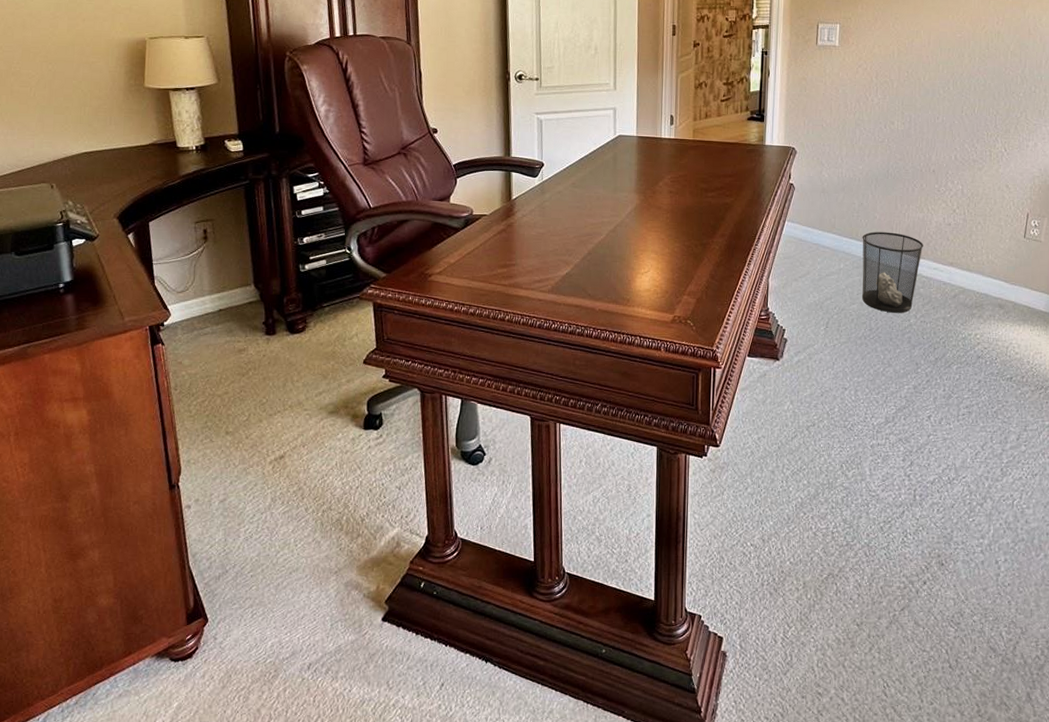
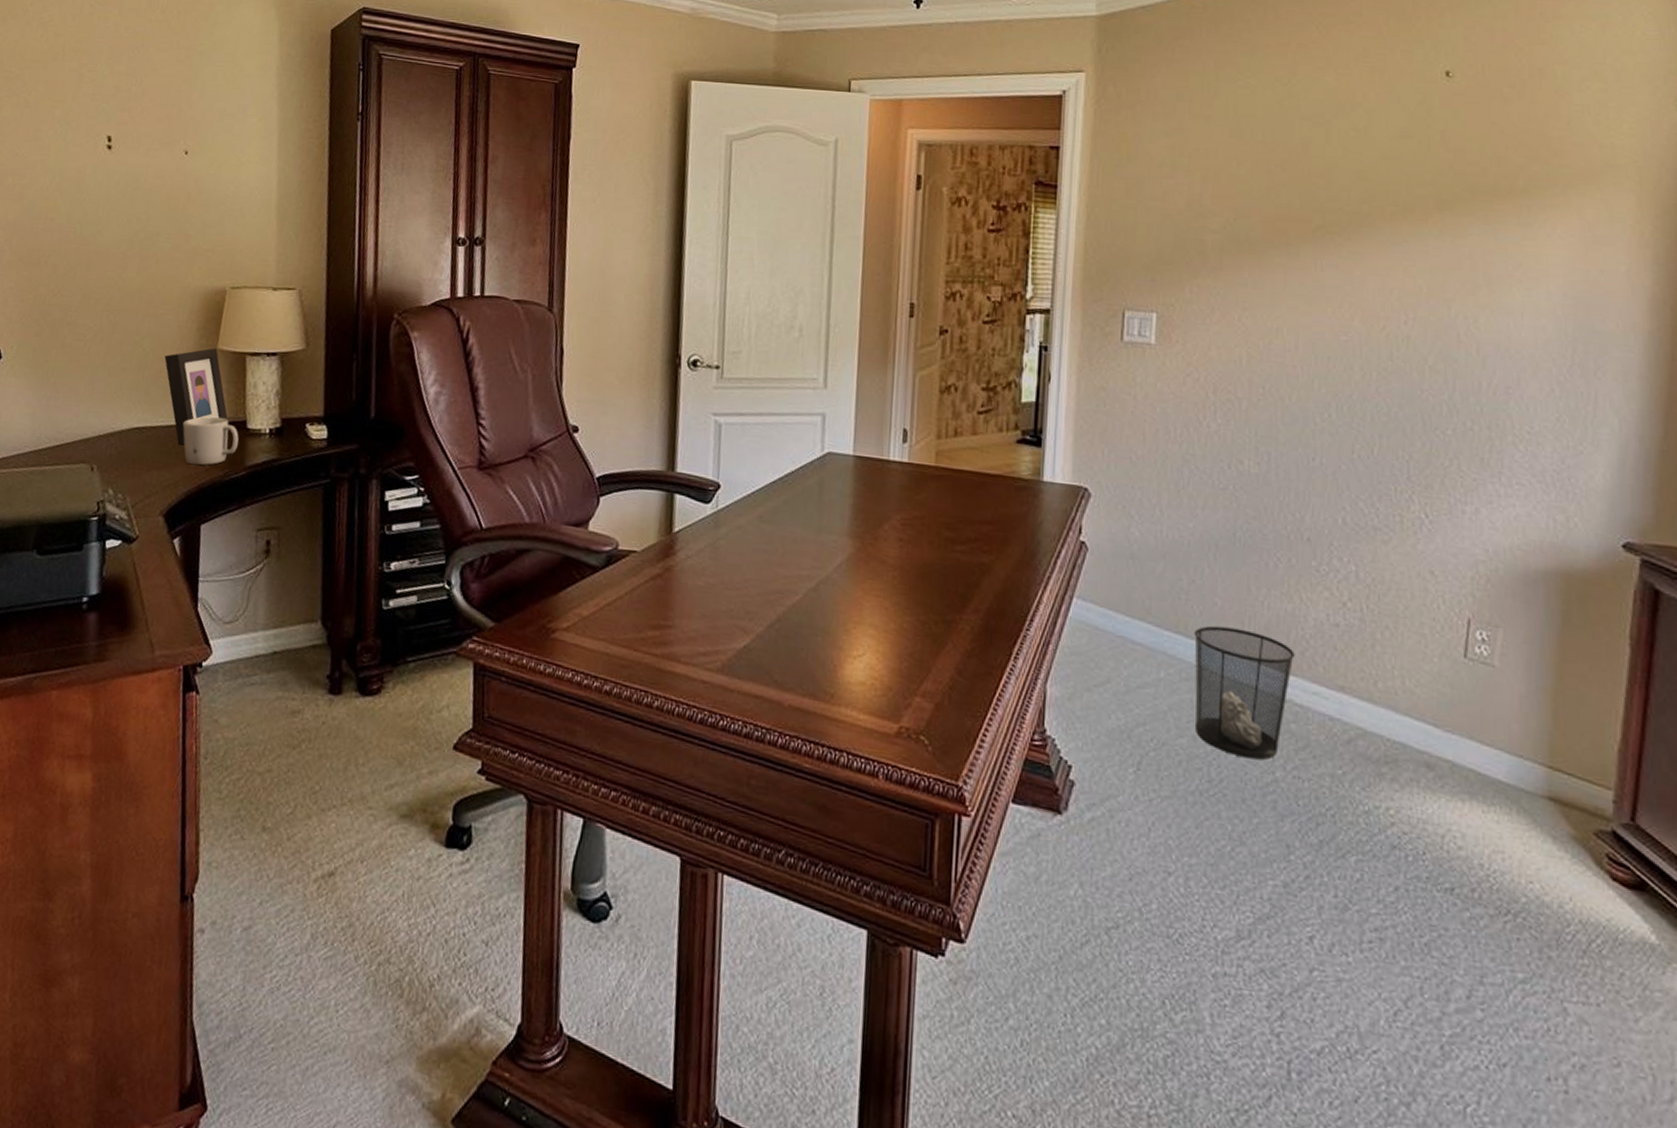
picture frame: none [101,86,163,163] -> present [164,348,230,445]
mug: none [123,140,171,178] -> present [182,417,239,466]

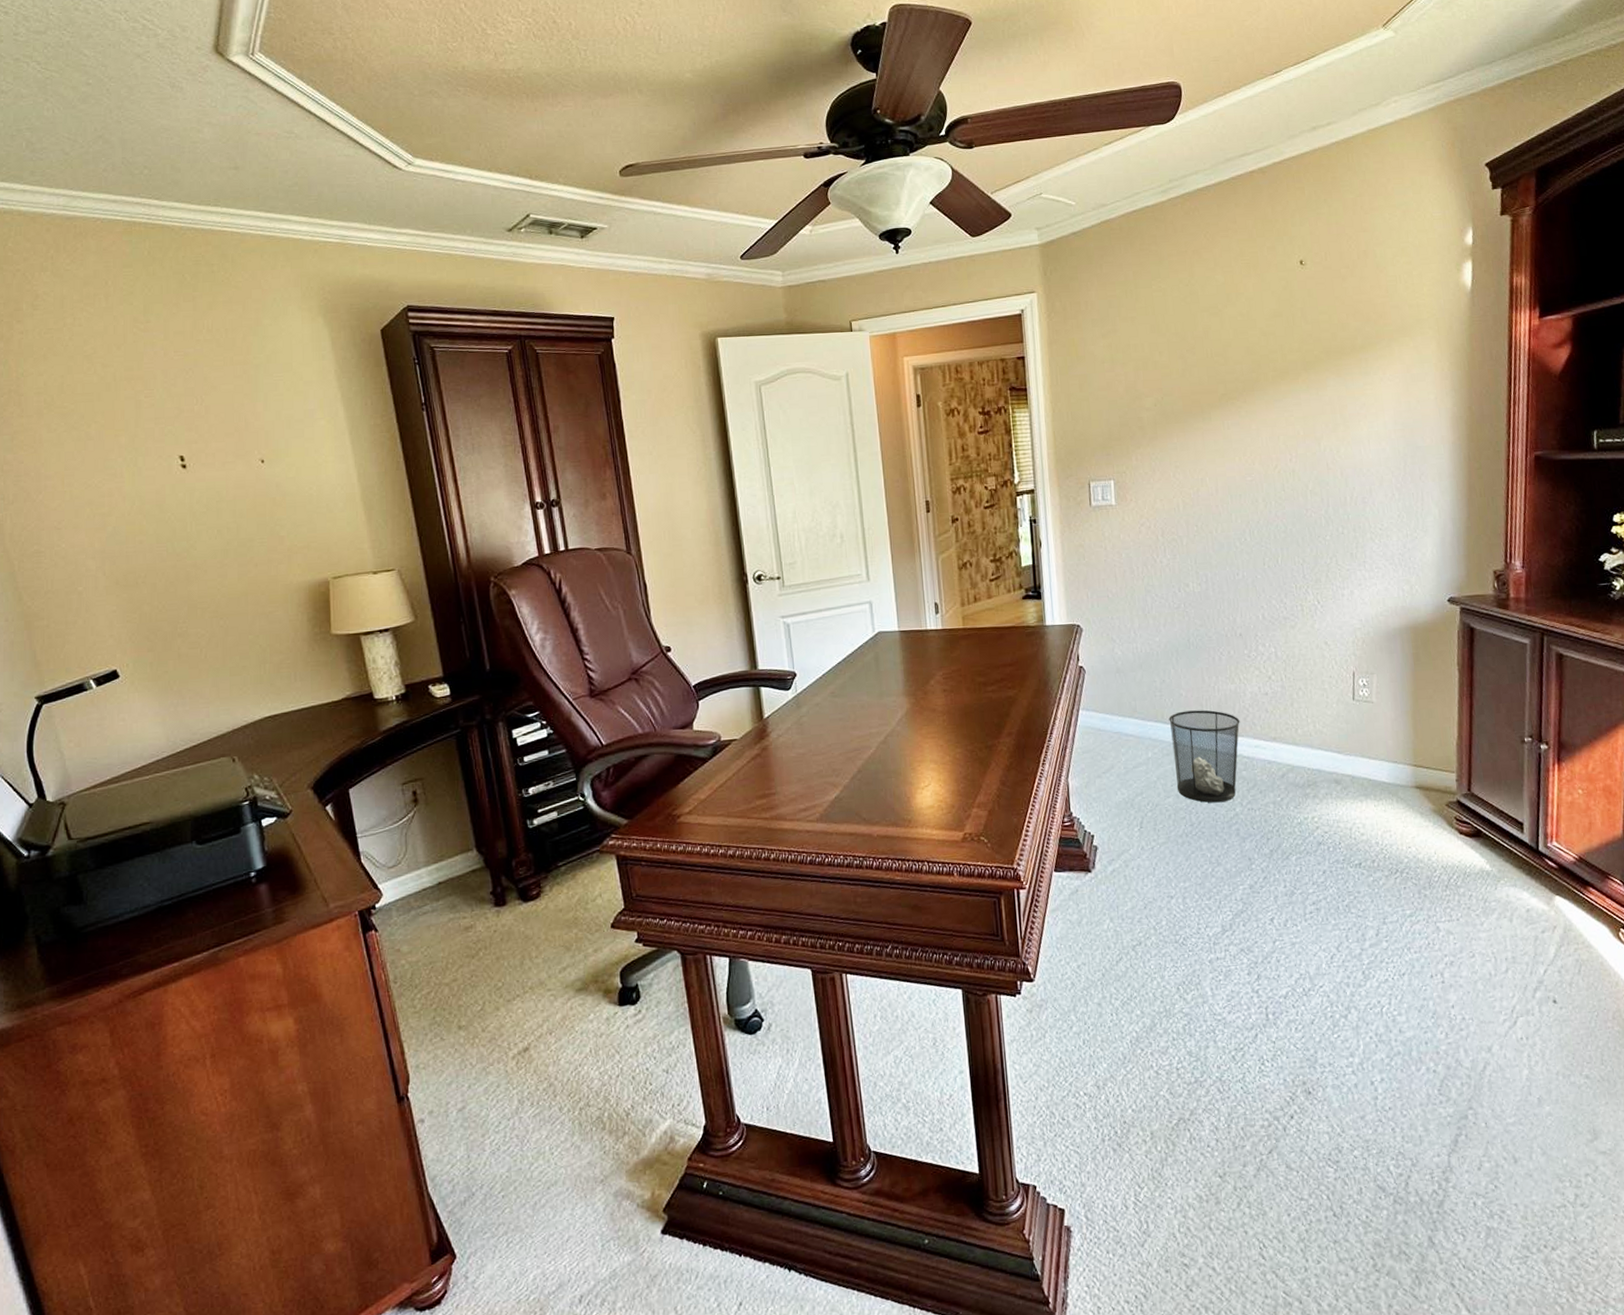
picture frame: present [164,348,230,445] -> none [282,634,358,725]
mug: present [182,417,239,466] -> none [313,693,369,740]

